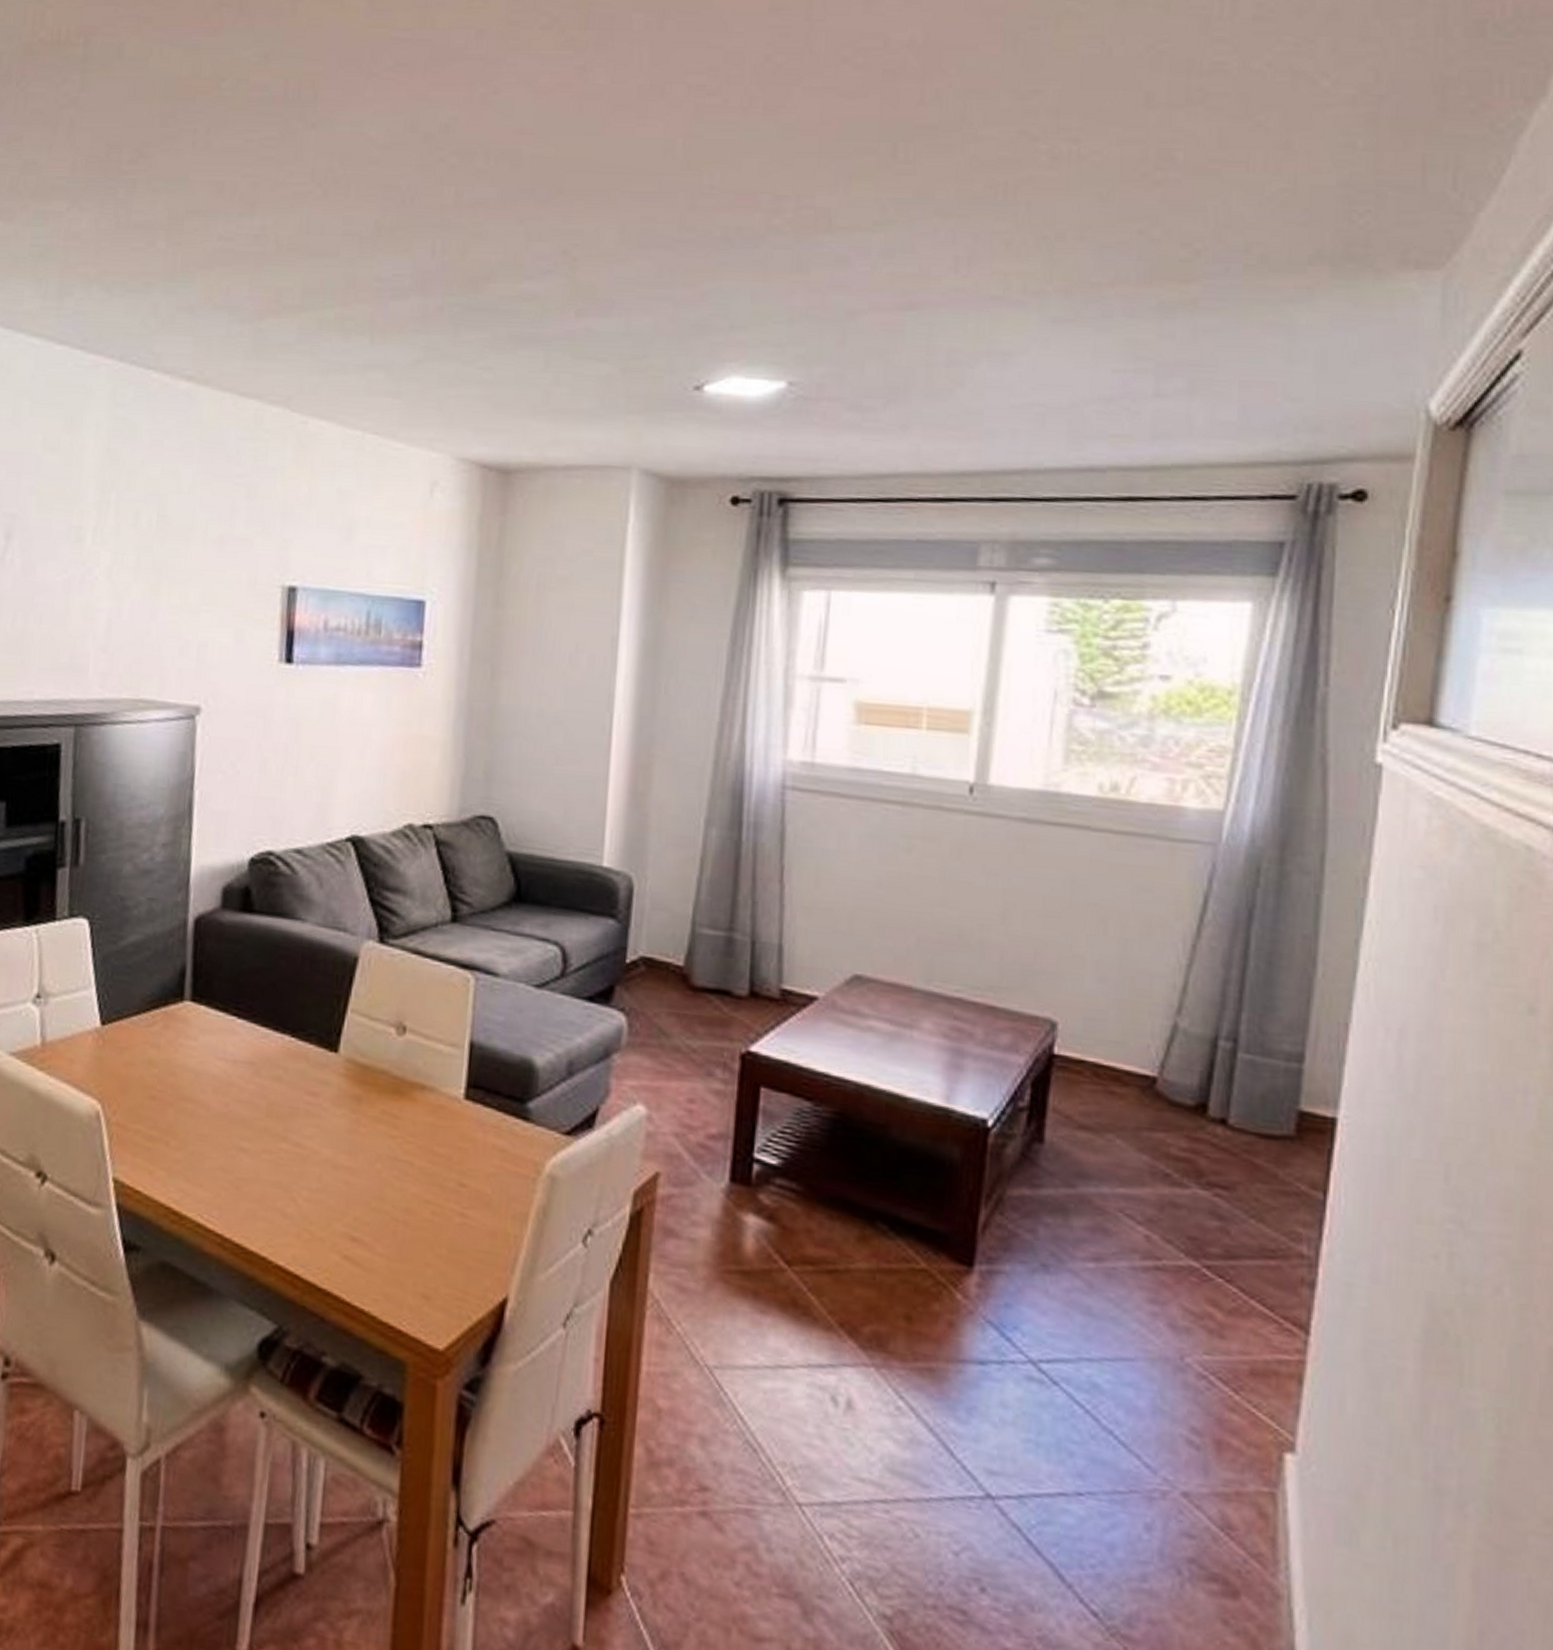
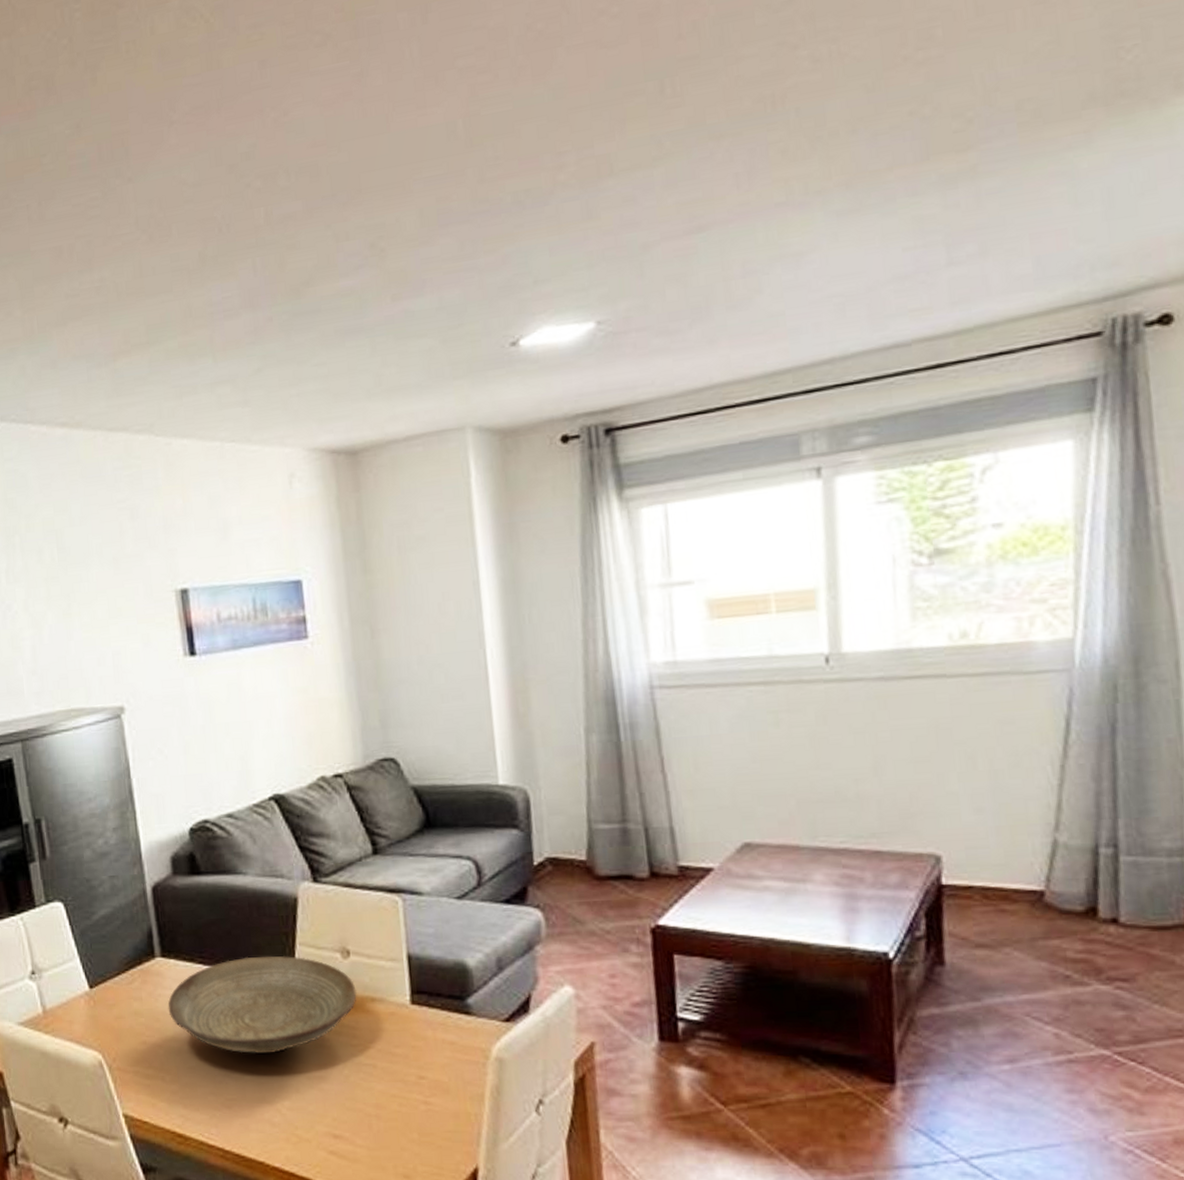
decorative bowl: none [187,1016,406,1133] -> present [167,955,357,1054]

